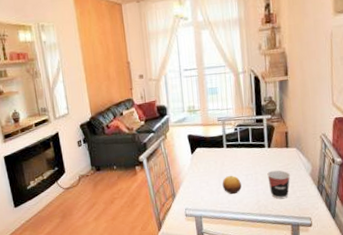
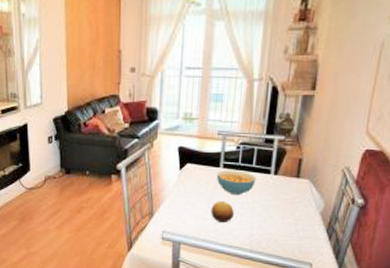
cereal bowl: none [223,148,255,170] -> present [217,170,256,196]
cup: present [267,170,291,199] -> none [267,202,297,237]

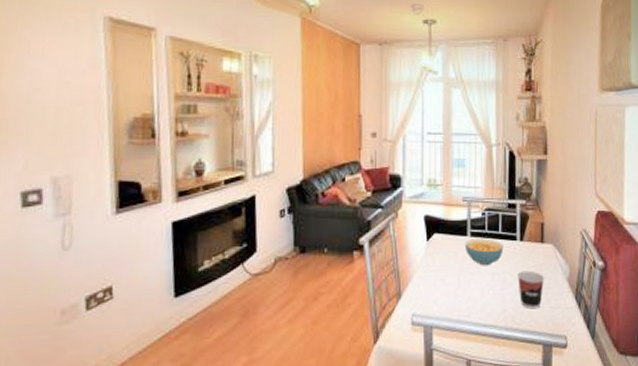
fruit: present [210,200,234,223] -> none [462,272,485,299]
cup: none [267,202,297,237] -> present [517,270,545,309]

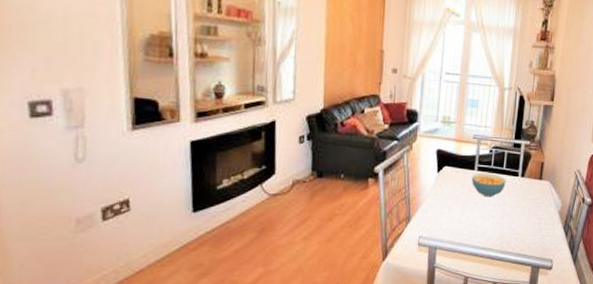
cup: present [517,270,545,309] -> none [515,203,540,236]

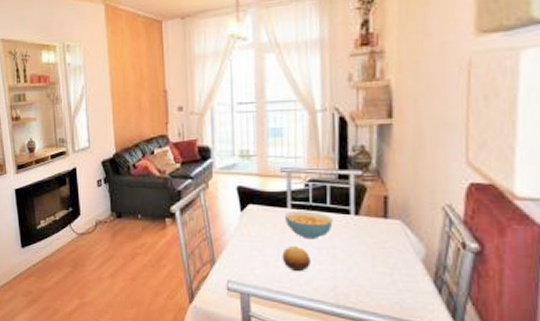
fruit: none [465,202,487,226] -> present [282,245,311,272]

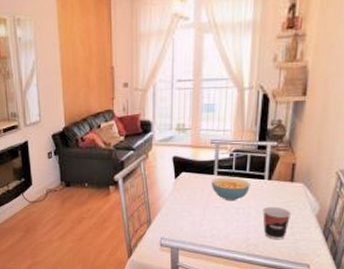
fruit: present [282,245,311,272] -> none [207,206,230,229]
cup: none [351,247,390,290] -> present [263,206,292,240]

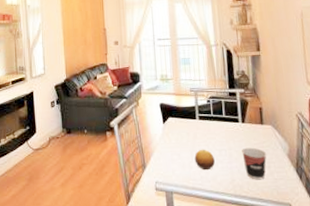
fruit: none [207,206,230,229] -> present [194,149,215,171]
cereal bowl: present [212,177,250,201] -> none [195,121,228,144]

